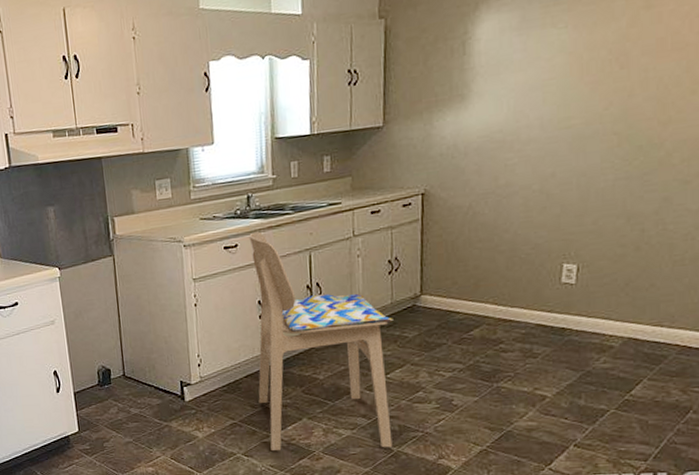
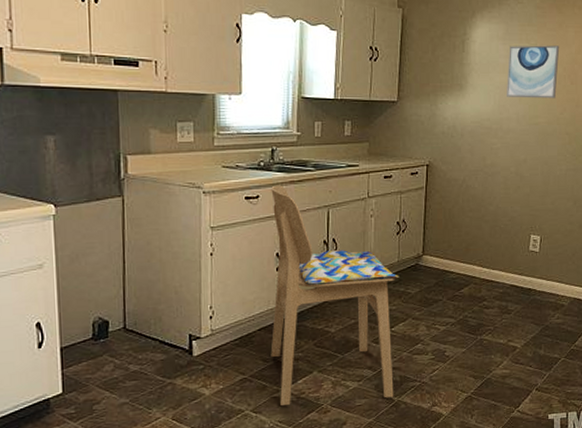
wall art: none [525,22,602,100] -> present [507,45,560,99]

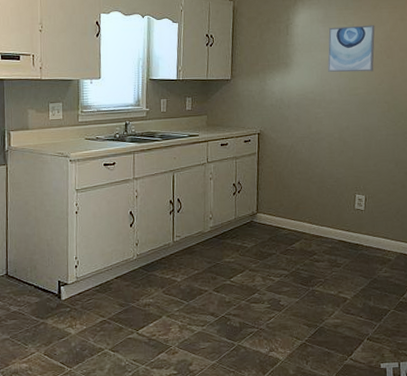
dining chair: present [270,185,399,407] -> none [125,153,236,347]

